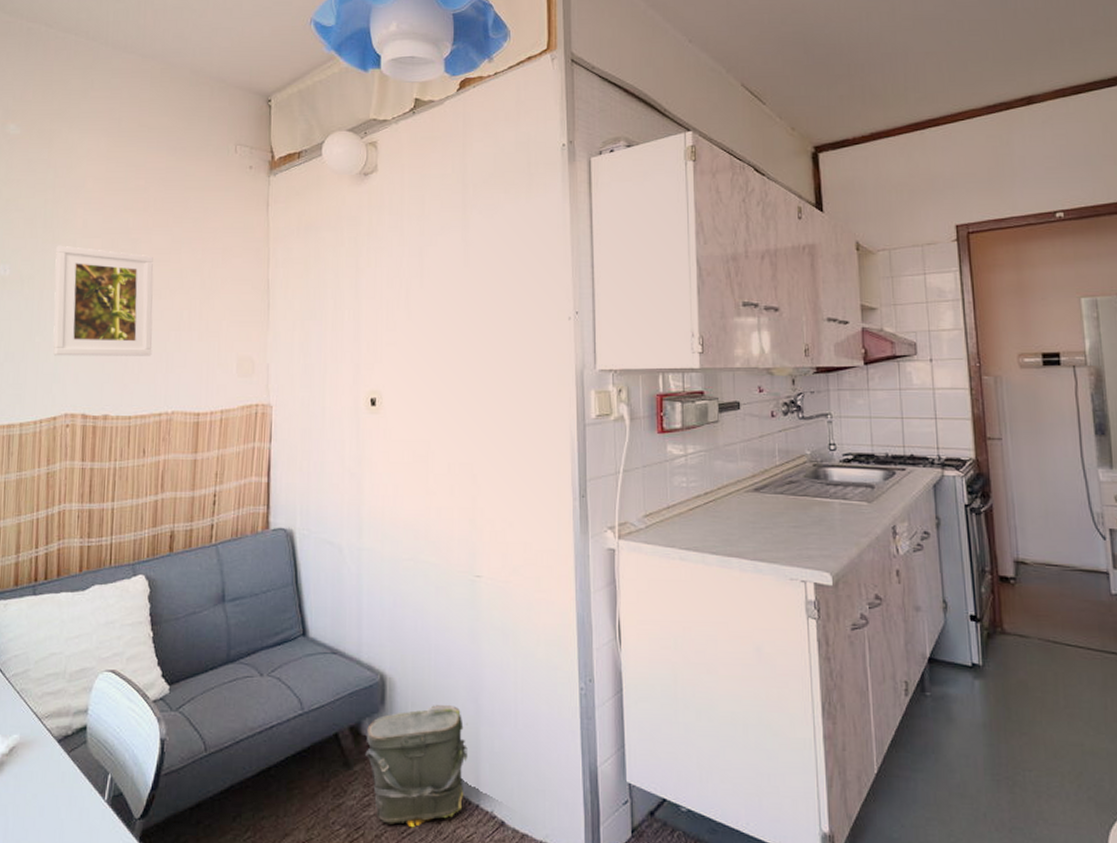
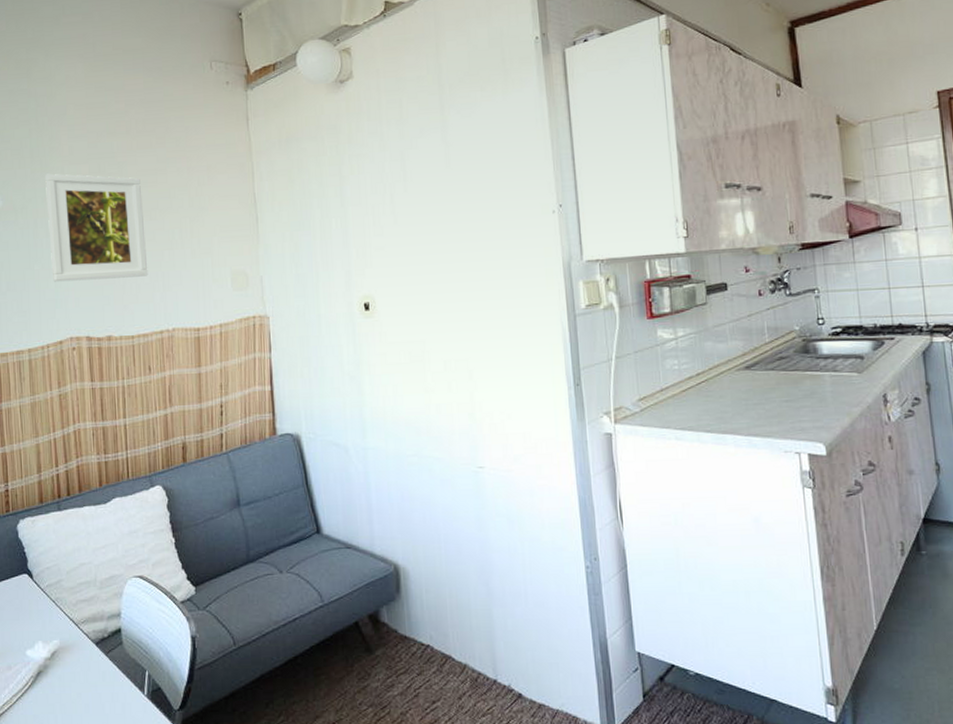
bag: present [365,705,468,828] -> none [385,590,483,705]

